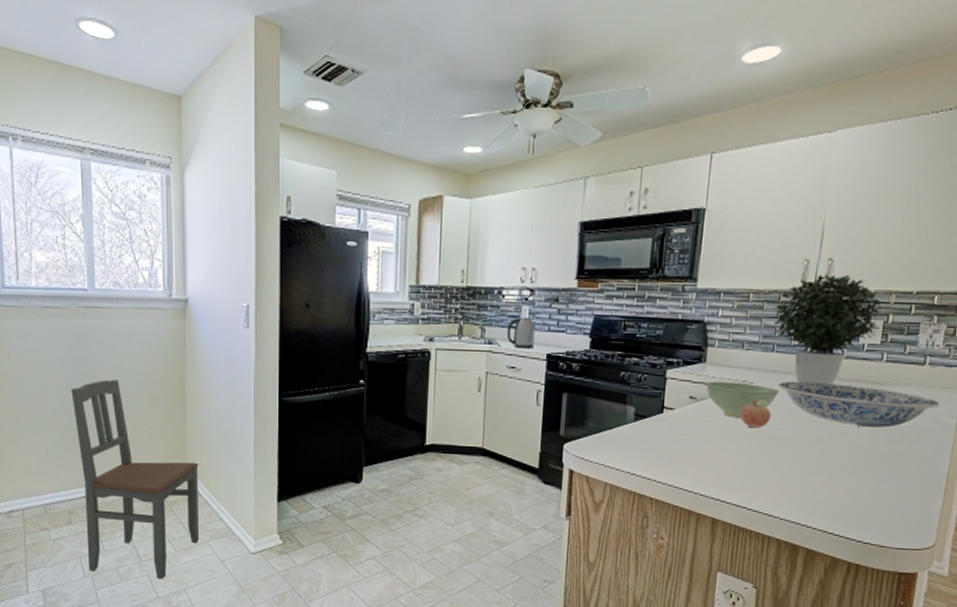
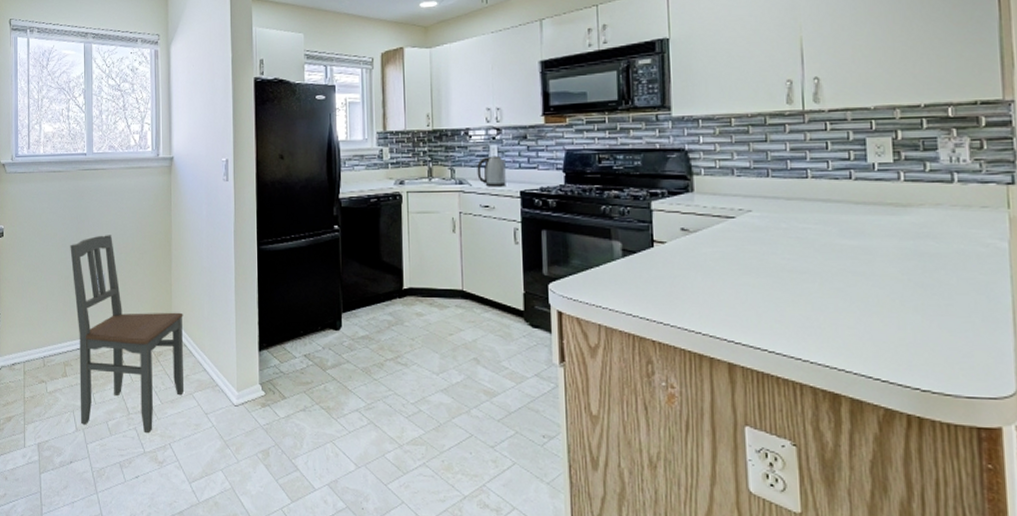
bowl: present [705,381,780,419] -> none [697,211,784,251]
fruit: present [739,400,771,428] -> none [741,229,778,260]
potted plant: present [774,274,882,385] -> none [763,93,889,210]
ceramic bowl: present [777,381,941,428] -> none [780,207,984,254]

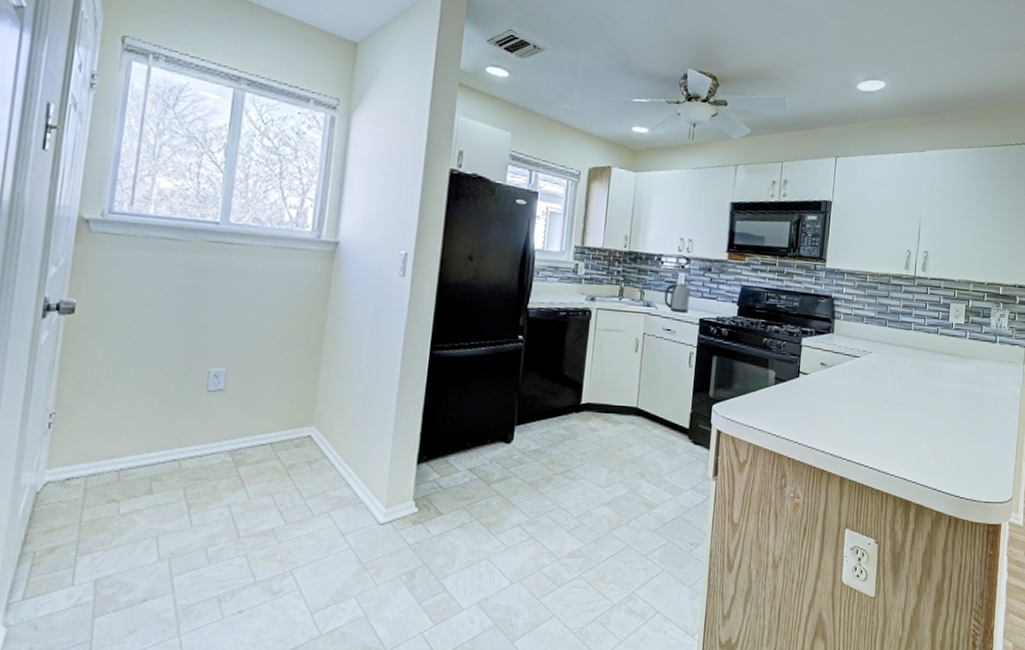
dining chair: present [70,235,184,433] -> none [165,323,329,559]

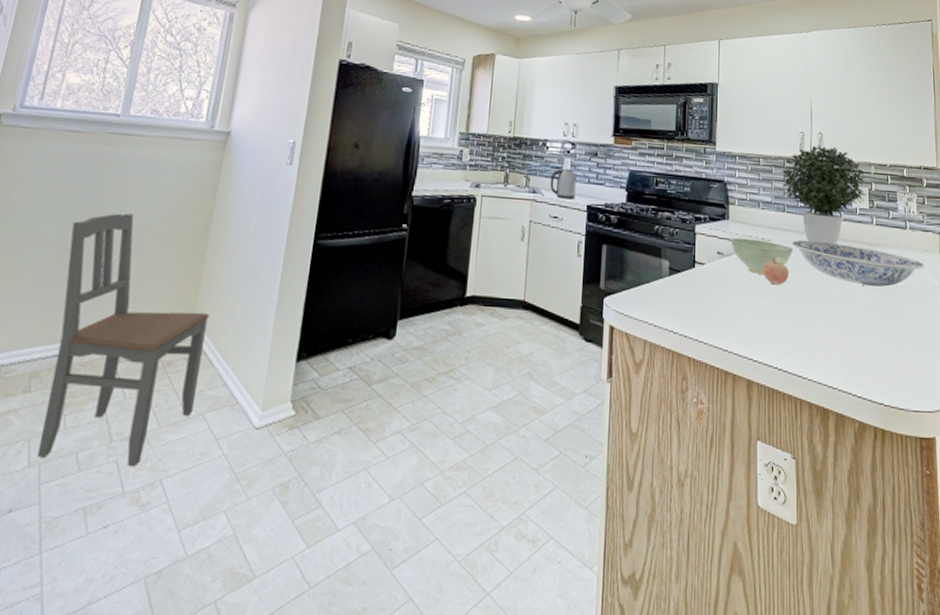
dining chair: none [165,323,329,559] -> present [36,213,210,466]
bowl: none [834,350,892,385] -> present [730,237,794,276]
fruit: none [861,368,886,394] -> present [762,257,789,285]
potted plant: none [886,263,964,357] -> present [782,145,866,245]
ceramic bowl: none [890,352,1009,395] -> present [791,240,925,287]

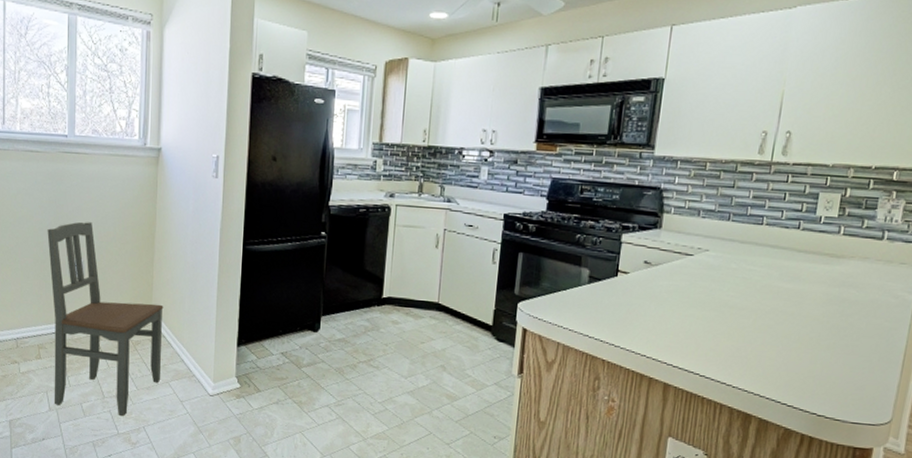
kettle: present [550,168,577,200] -> none [465,177,494,209]
bowl: present [730,237,794,276] -> none [660,247,735,286]
fruit: present [762,257,789,285] -> none [694,267,726,296]
potted plant: present [782,145,866,245] -> none [730,146,840,256]
ceramic bowl: present [791,240,925,287] -> none [733,250,899,301]

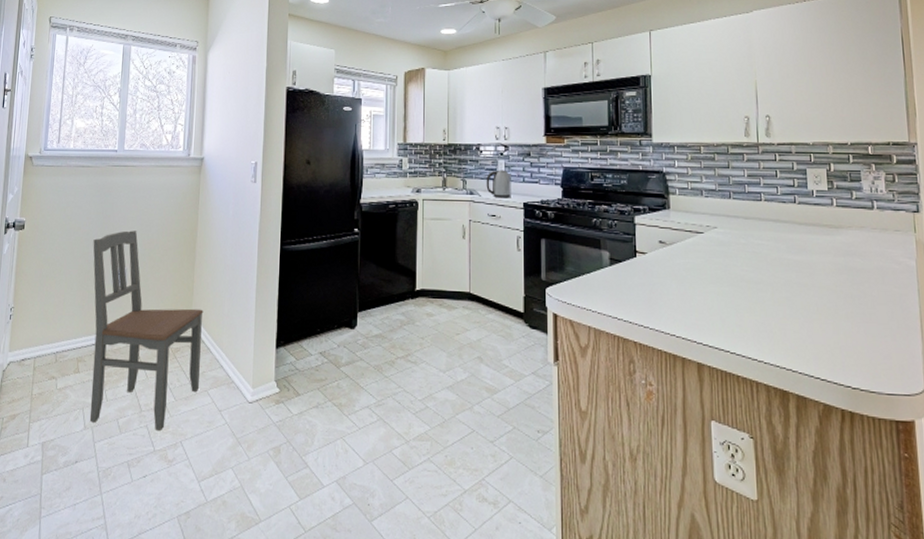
kettle: none [465,177,494,209] -> present [486,170,511,198]

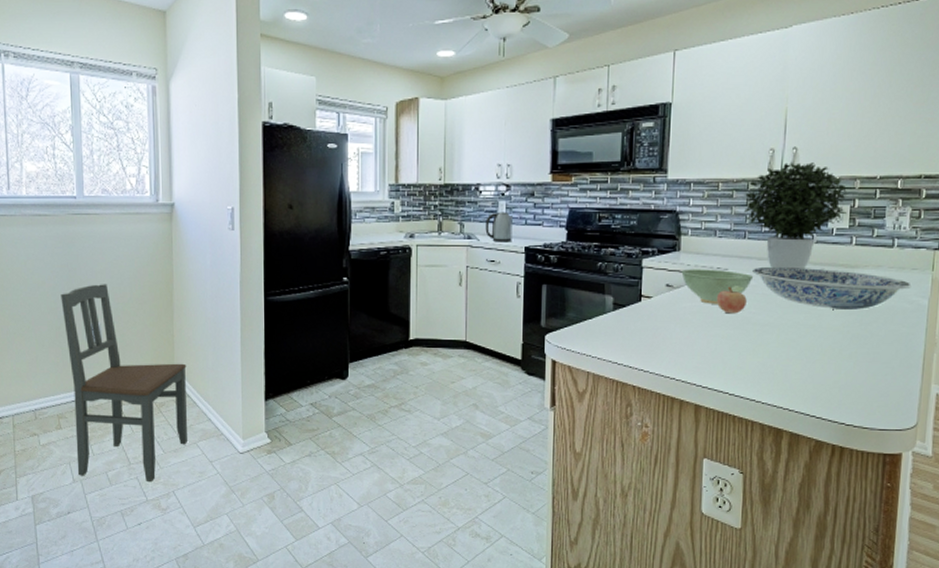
bowl: none [672,226,743,262] -> present [681,269,754,305]
fruit: none [708,243,738,271] -> present [716,286,747,314]
potted plant: none [726,129,824,229] -> present [744,163,848,269]
ceramic bowl: none [739,225,897,269] -> present [751,266,912,309]

